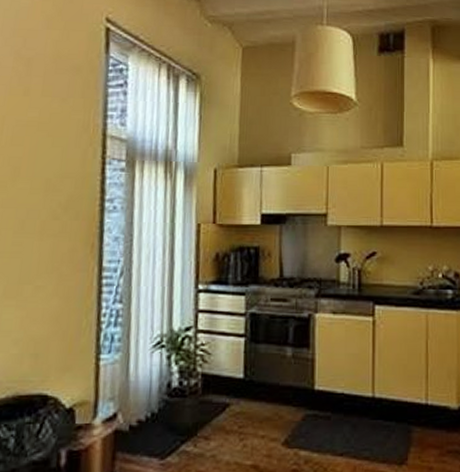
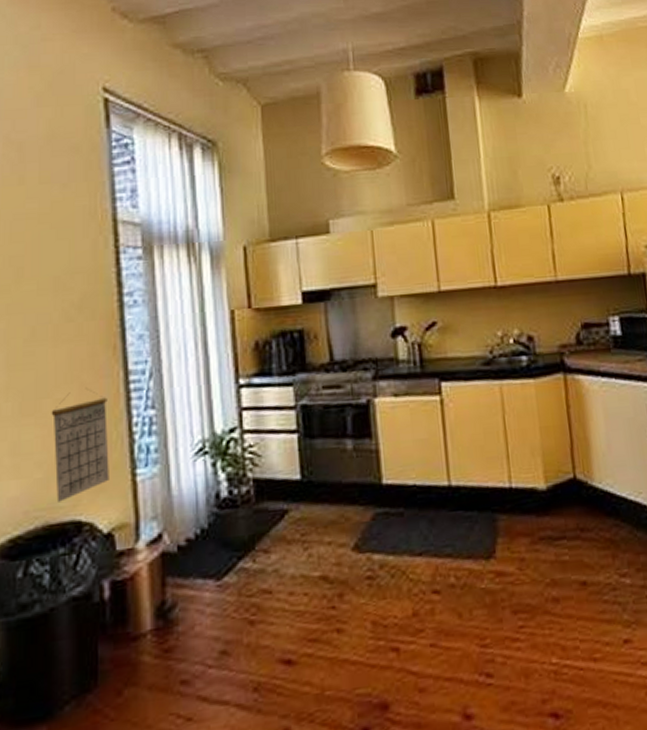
calendar: none [27,279,82,376] -> present [51,388,109,502]

